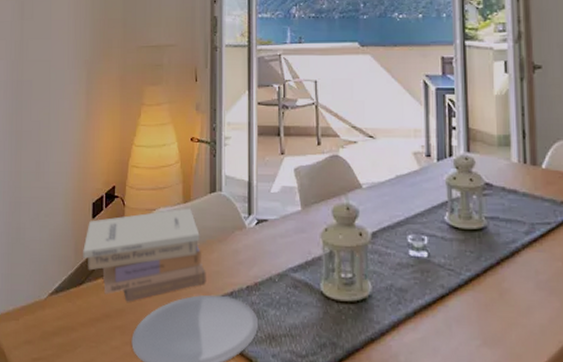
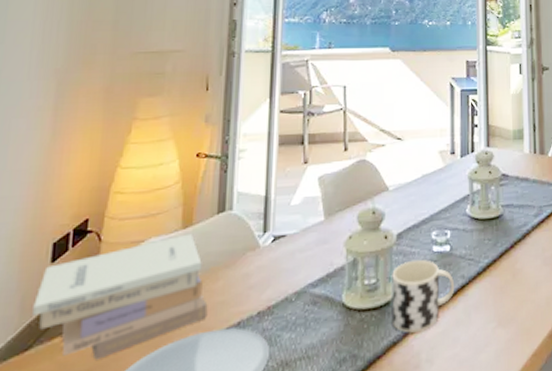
cup: none [368,261,434,334] -> present [391,259,455,333]

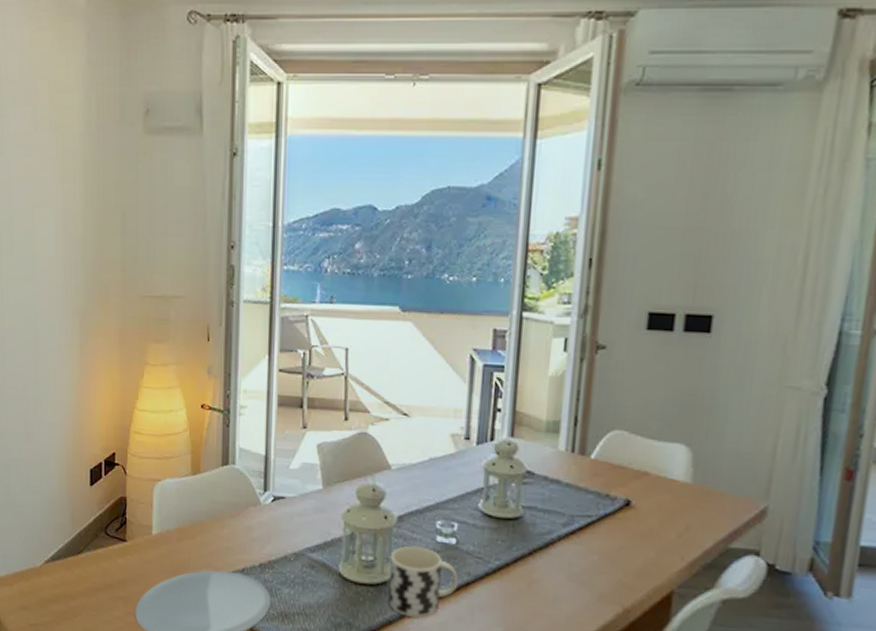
books: present [32,233,208,360] -> none [81,480,216,574]

